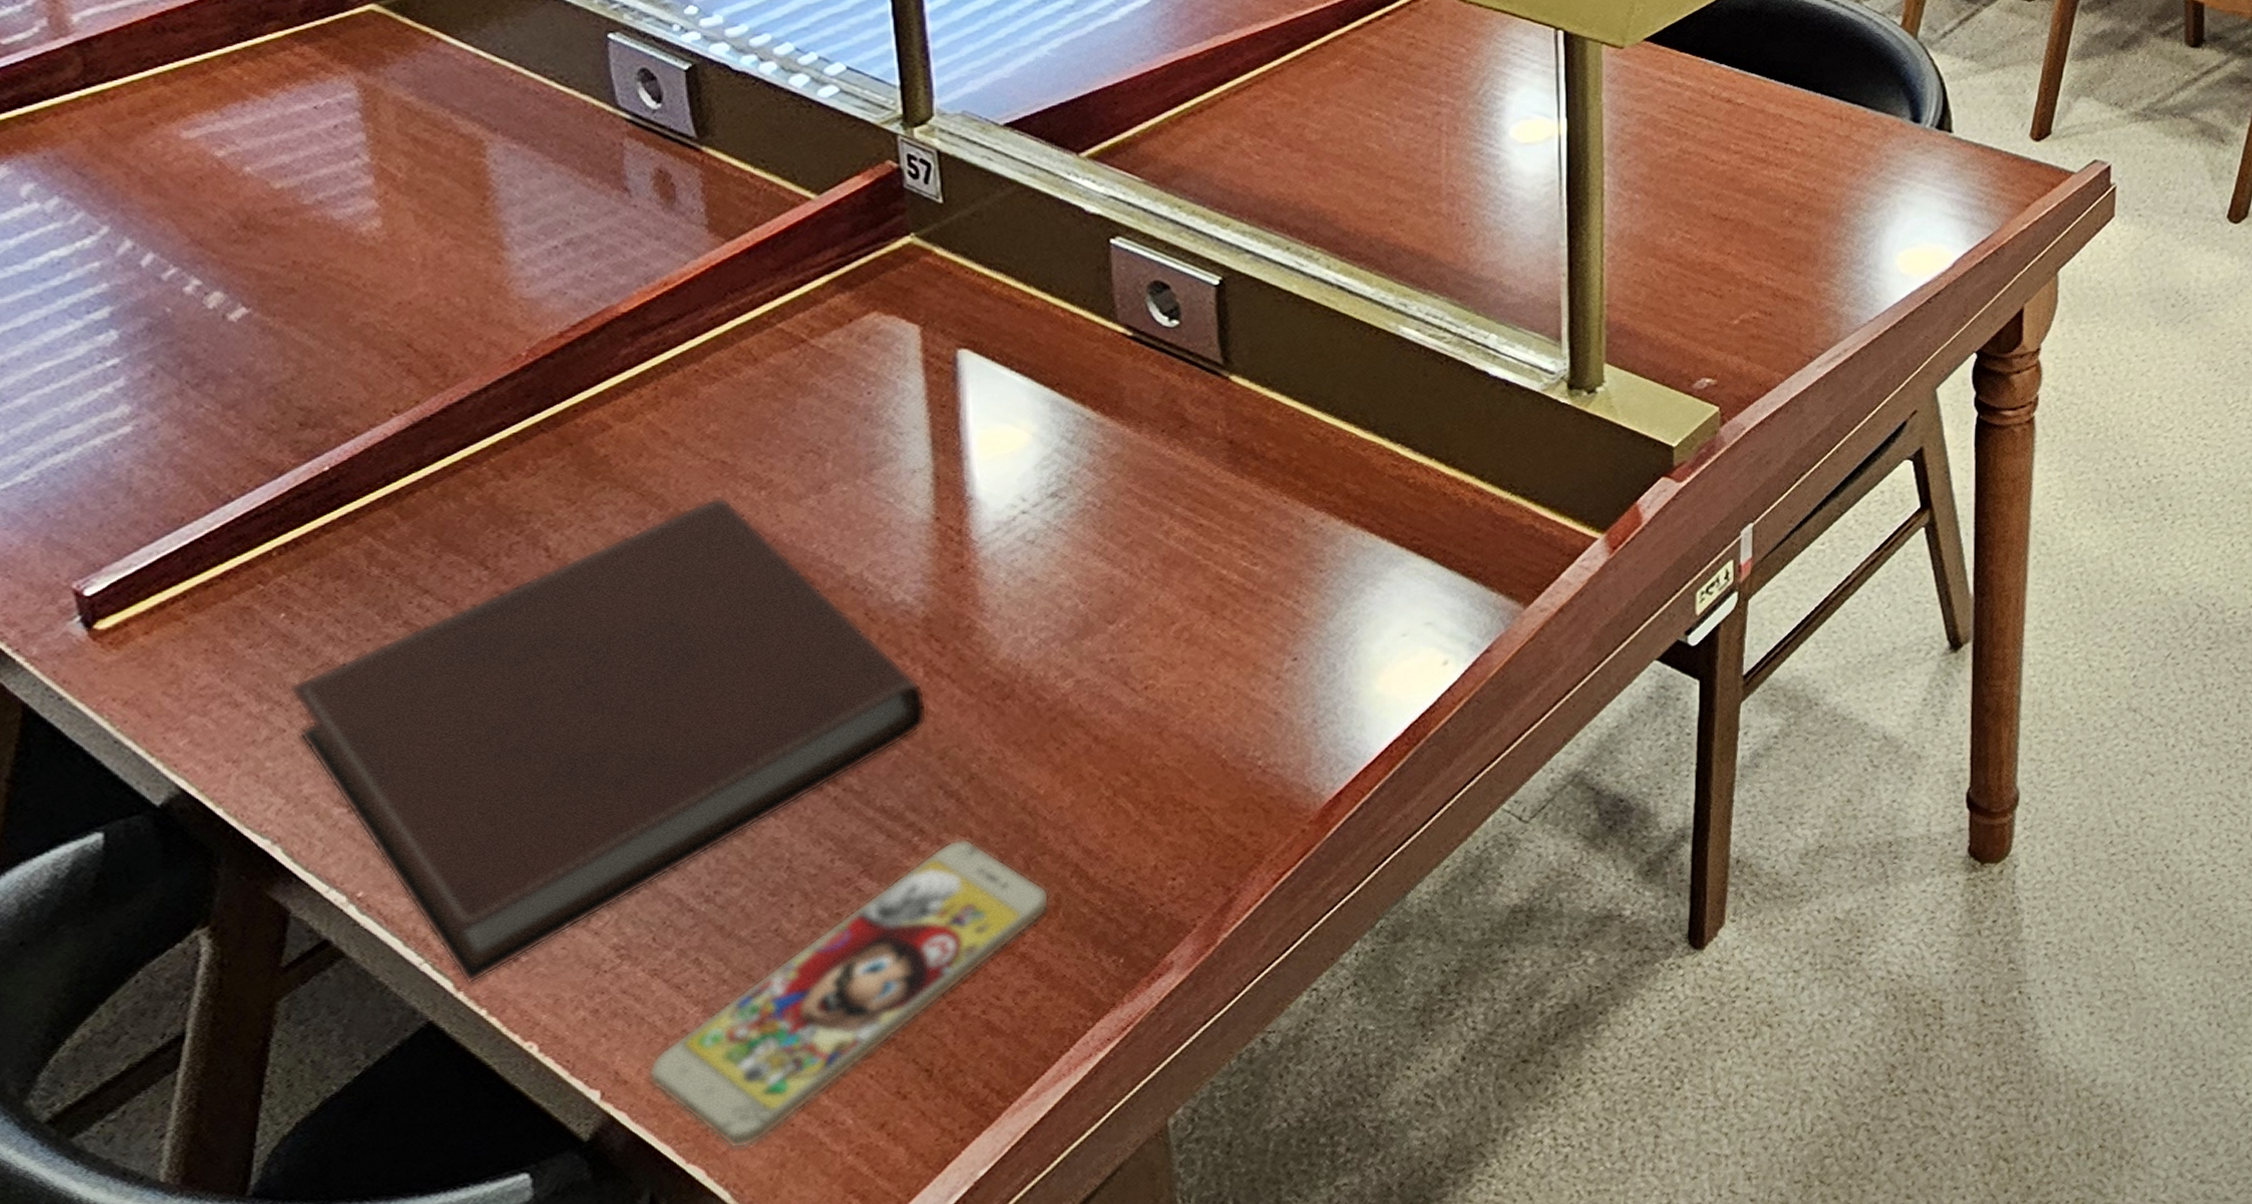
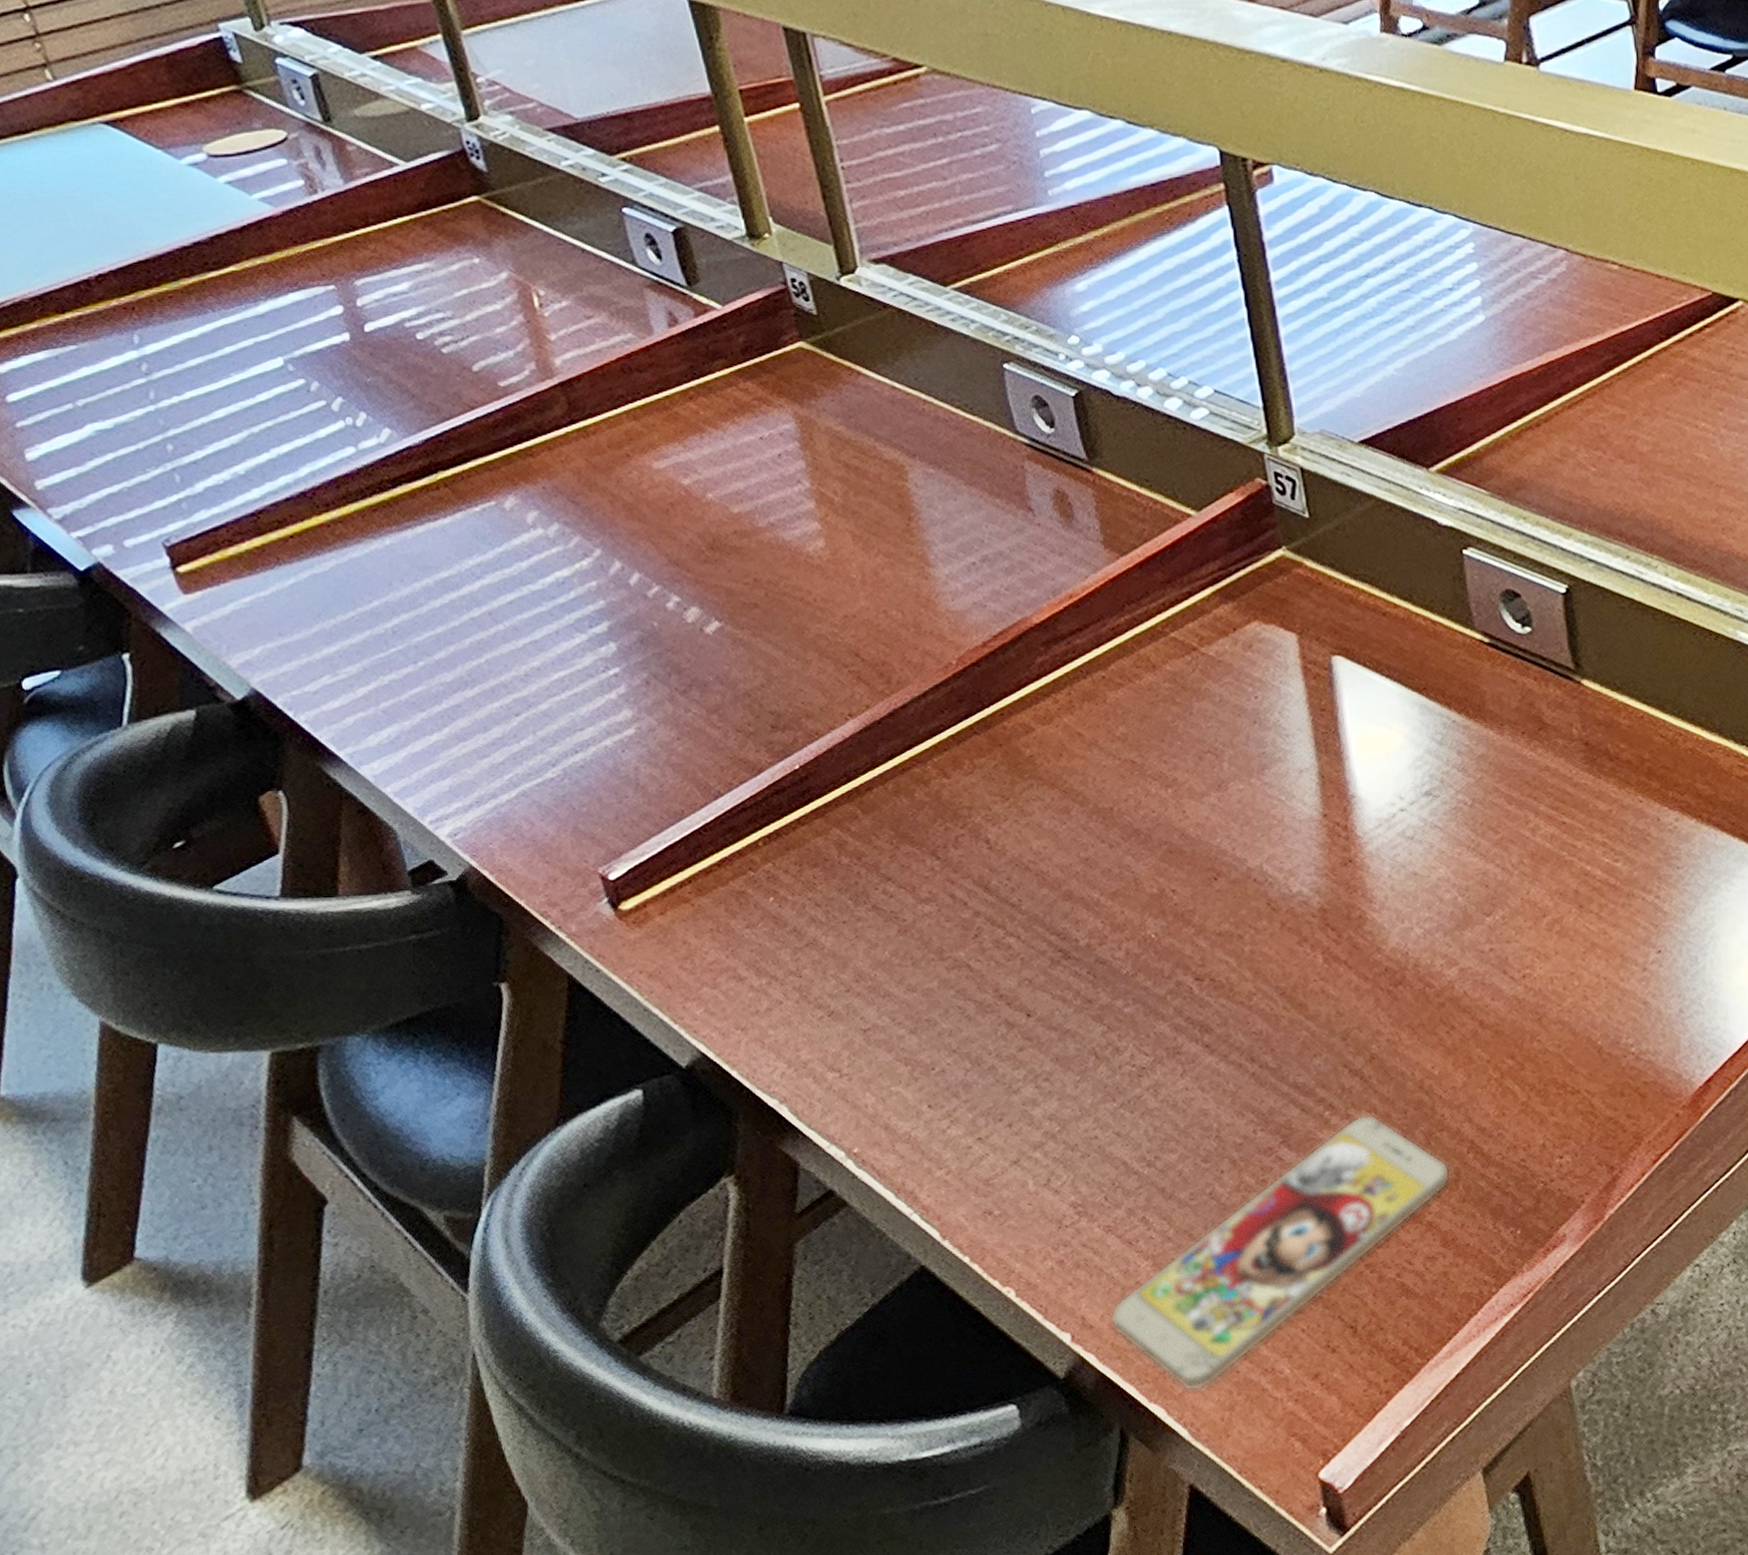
notebook: present [290,497,928,984] -> none [783,794,1329,1234]

